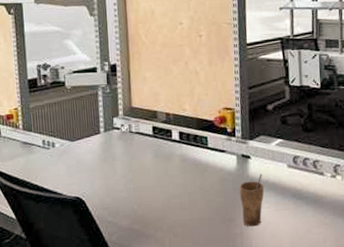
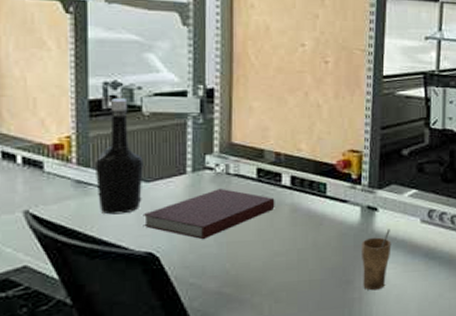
bottle: none [35,76,70,168] -> present [96,98,144,215]
notebook: none [71,144,168,186] -> present [142,188,275,240]

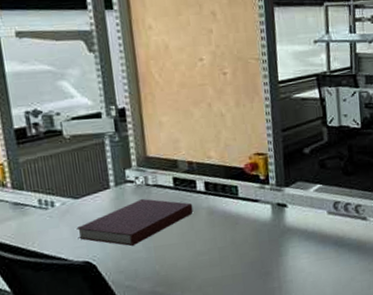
bottle: present [96,98,144,215] -> none [28,124,74,231]
cup: present [362,229,391,291] -> none [275,222,303,280]

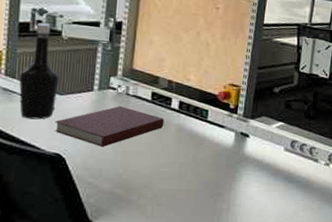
bottle: none [28,124,74,231] -> present [19,23,59,120]

